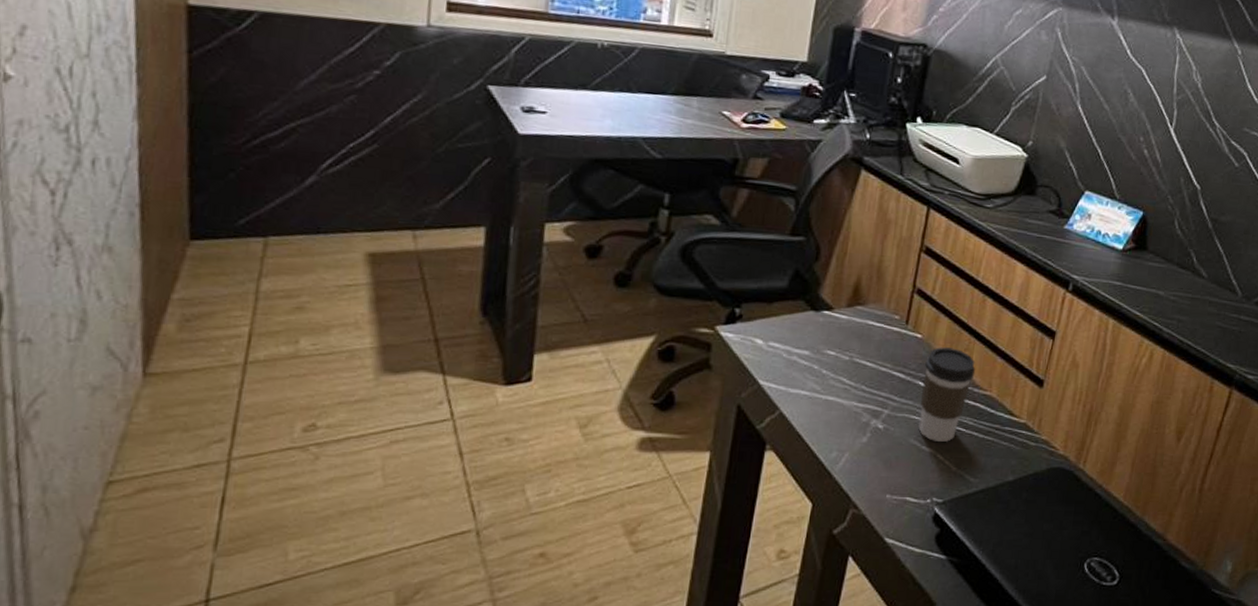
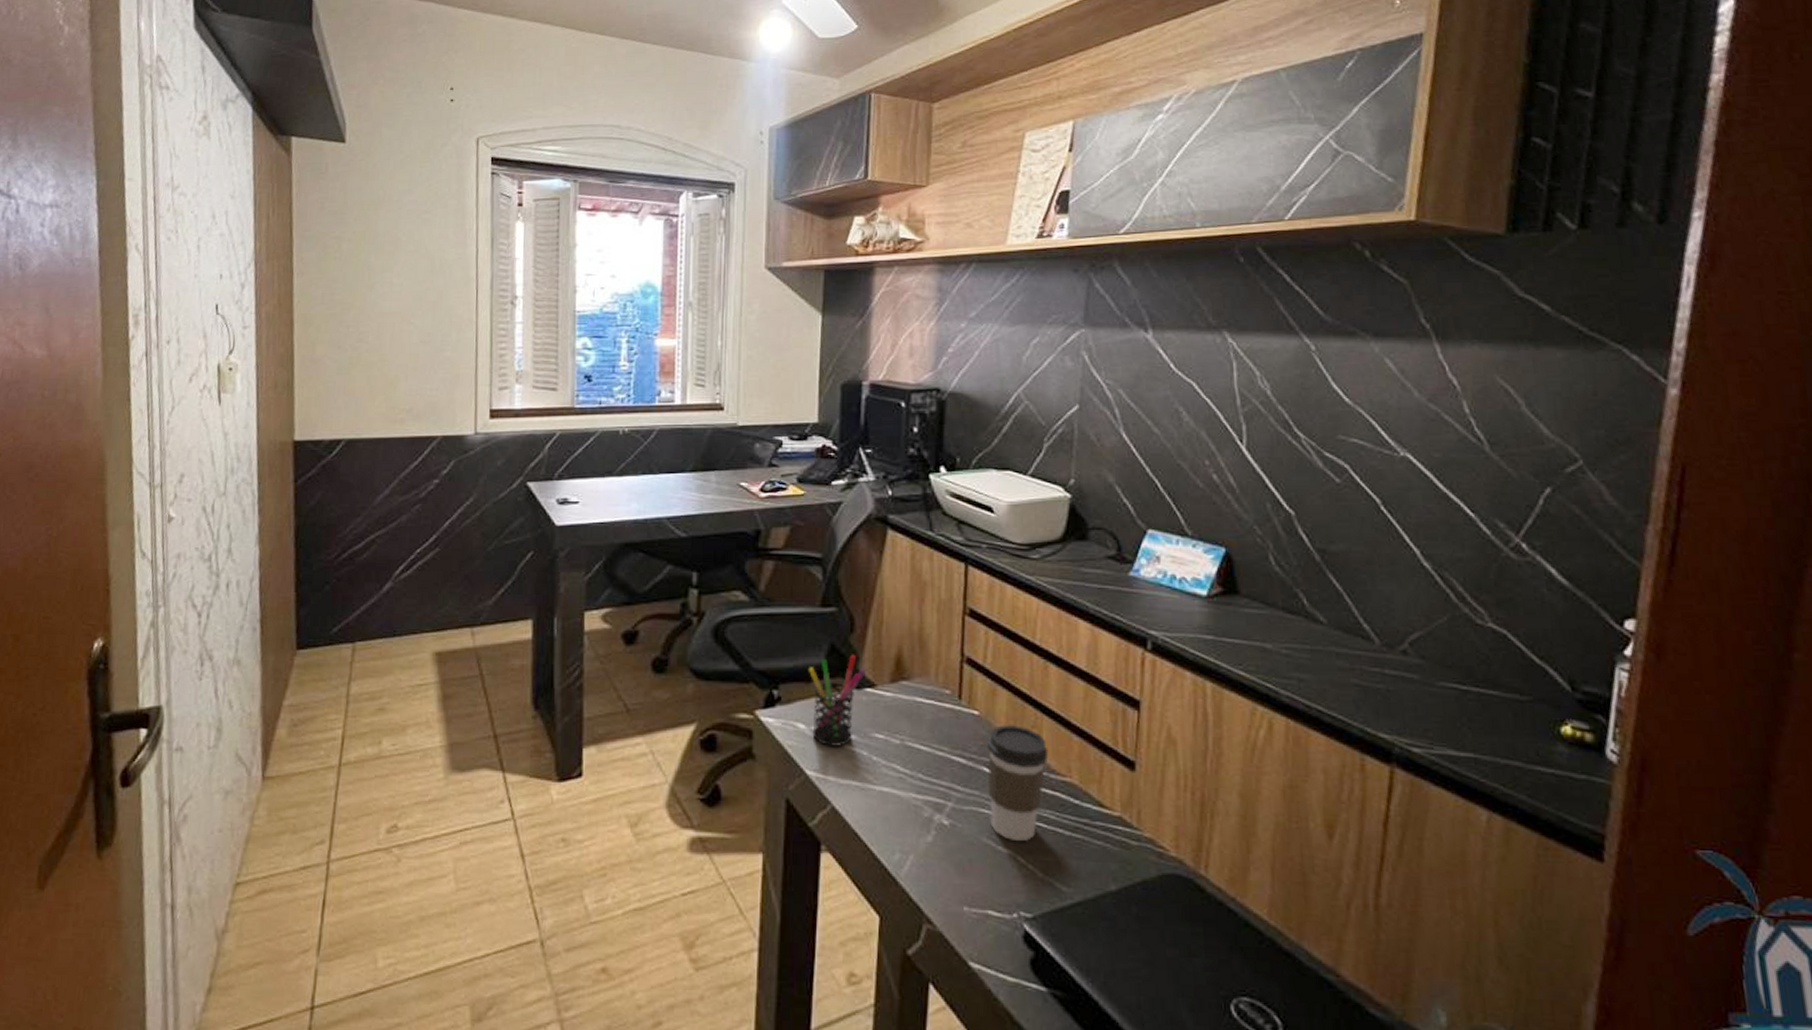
pen holder: none [769,280,826,361] -> present [809,654,866,746]

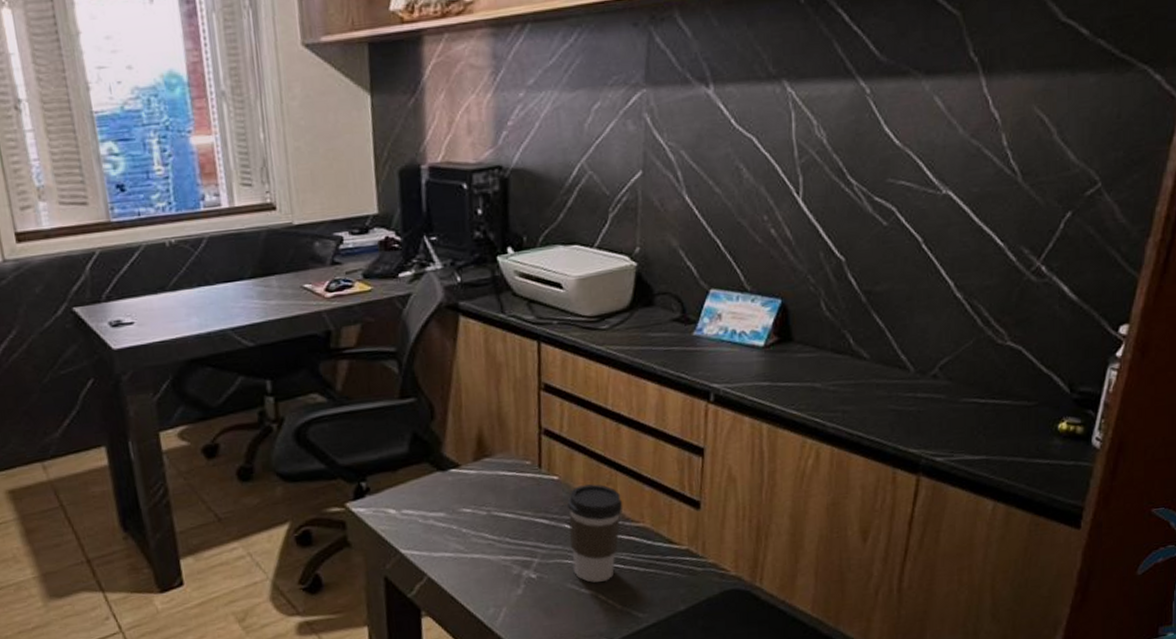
pen holder: present [809,654,866,746] -> none [394,439,449,526]

